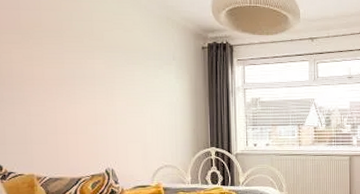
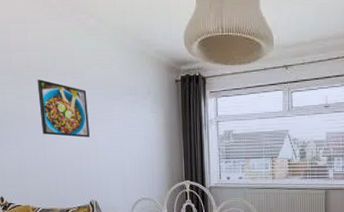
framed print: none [49,40,108,102] -> present [37,79,90,138]

